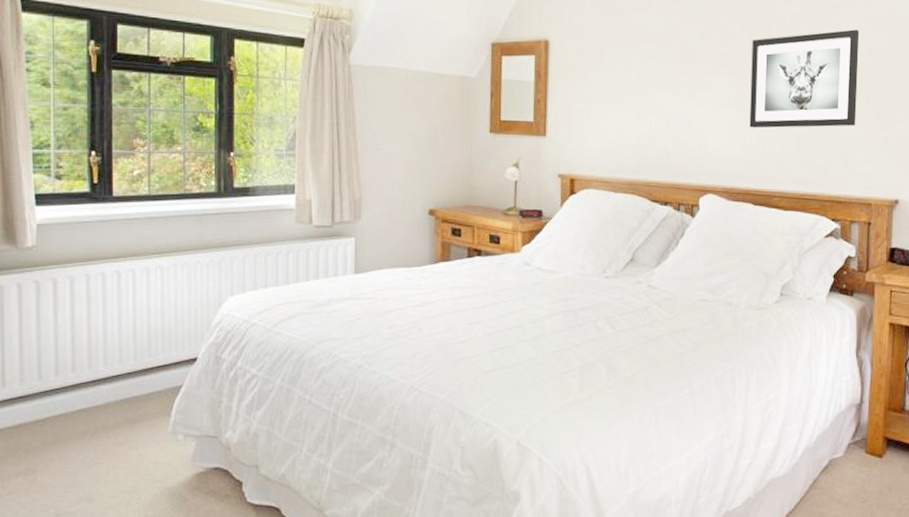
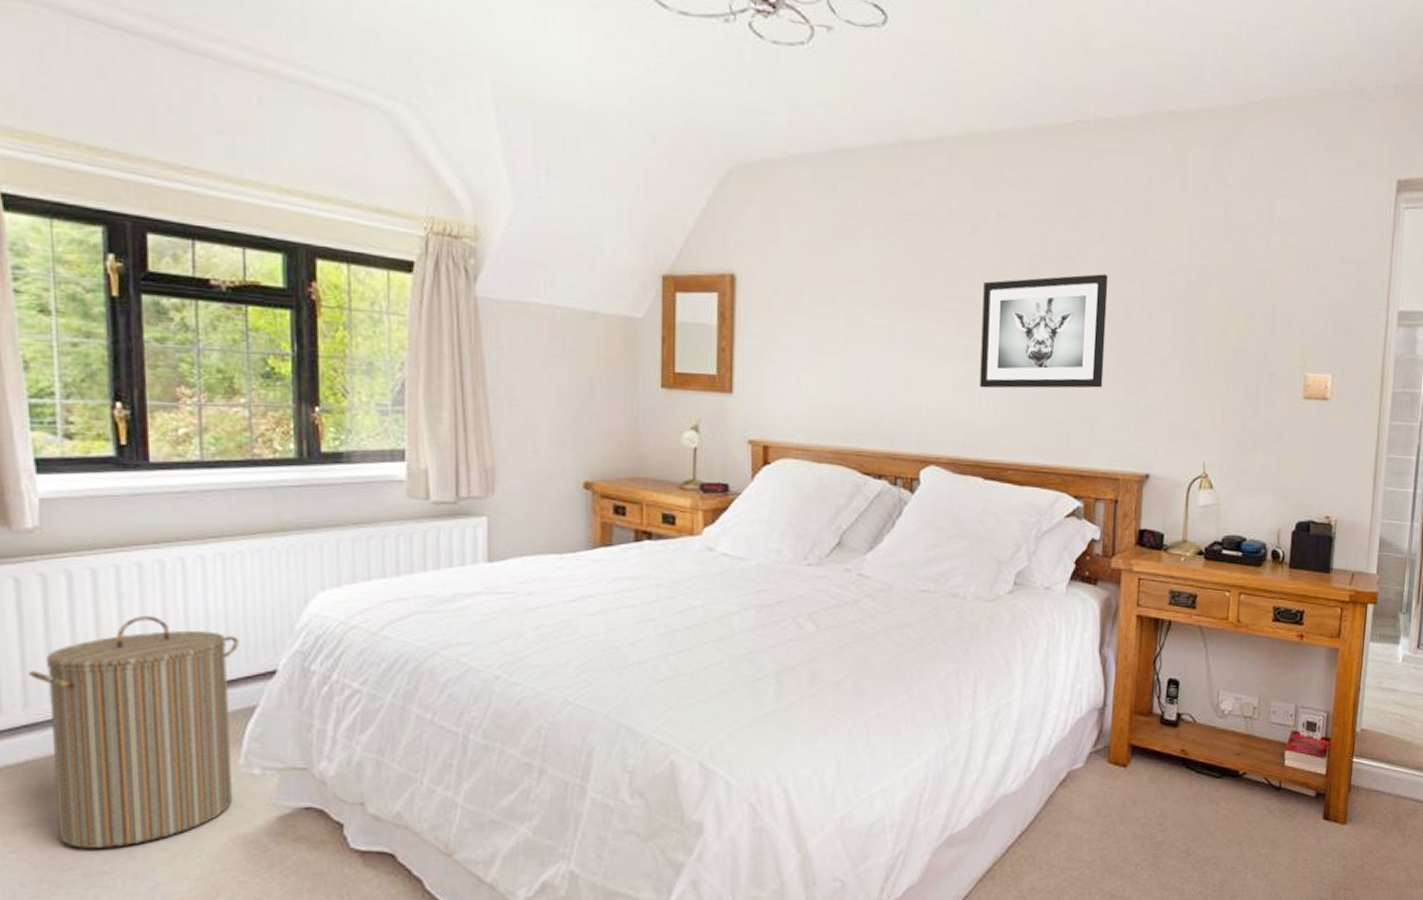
laundry hamper: none [24,314,171,494] -> present [28,616,239,849]

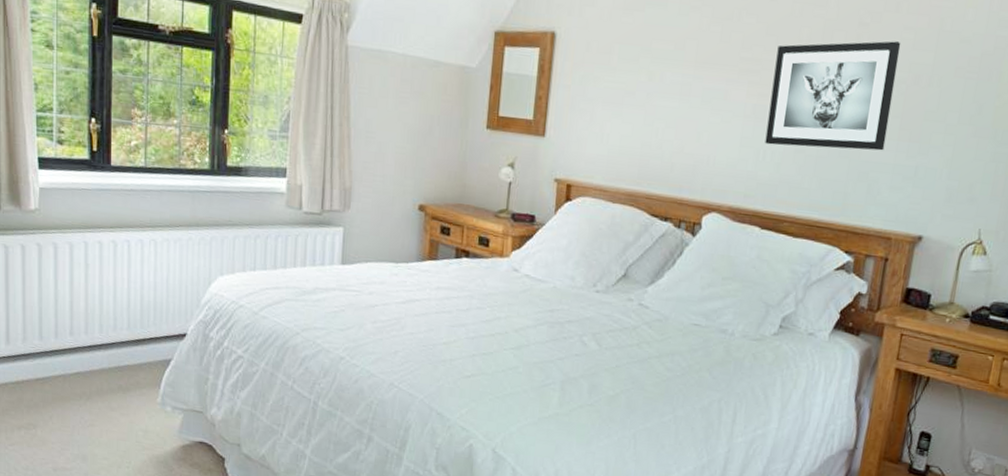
laundry hamper: present [28,616,239,849] -> none [27,282,162,452]

